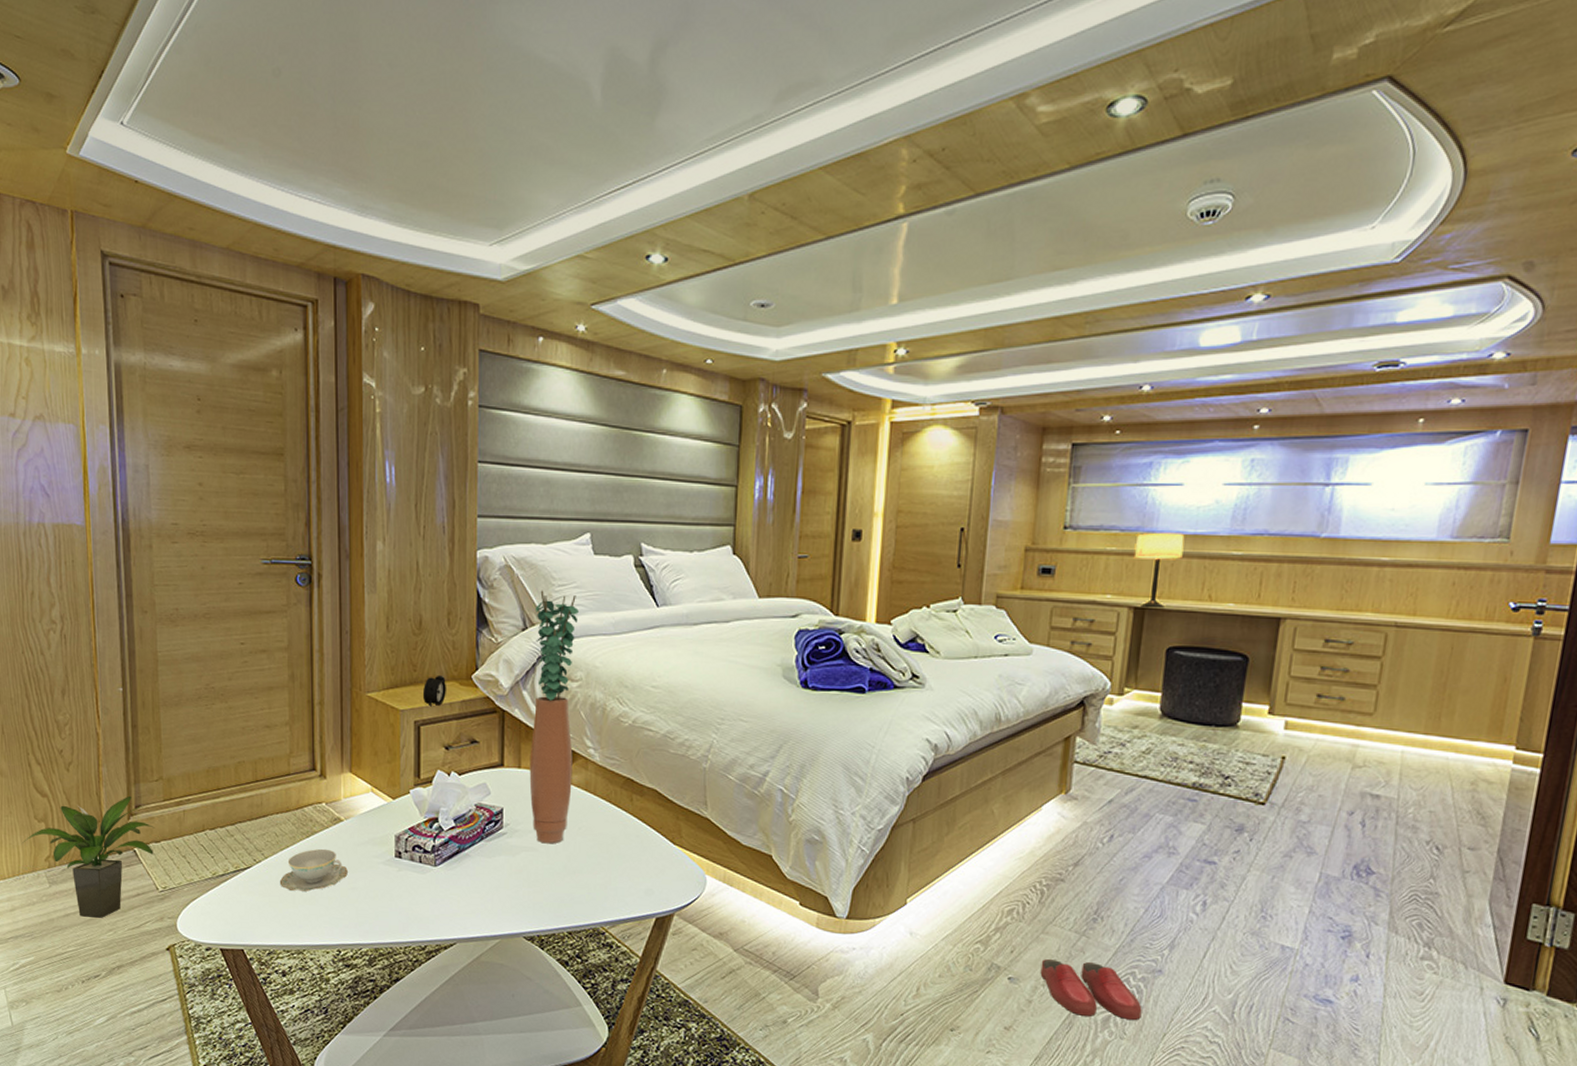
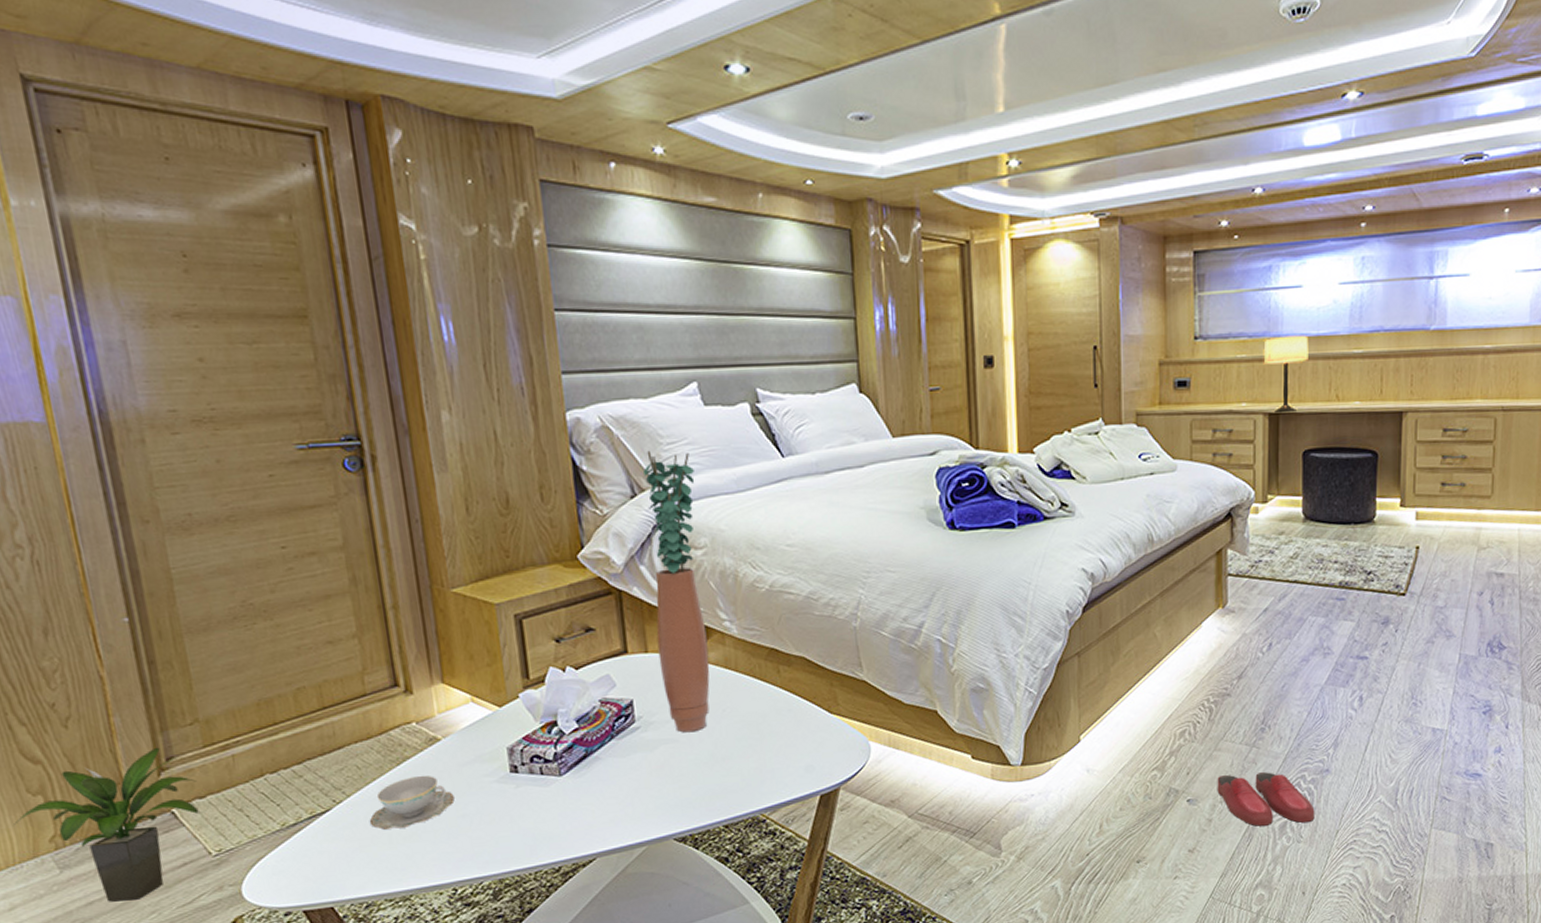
alarm clock: present [422,675,446,705] -> none [520,558,549,595]

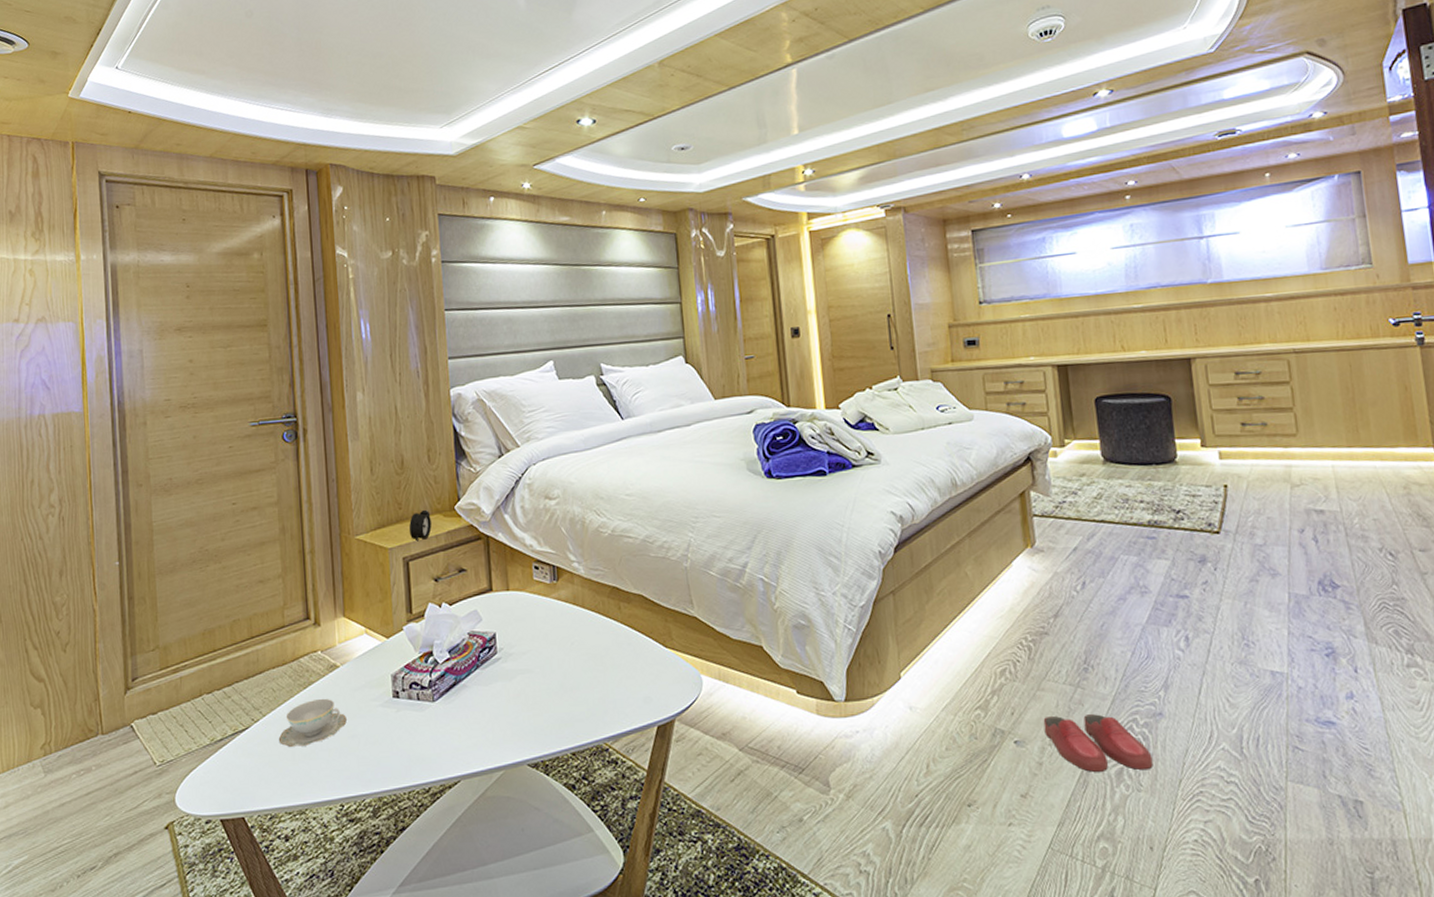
potted plant: present [14,747,199,902] -> none [18,669,152,804]
alarm clock: none [520,558,549,595] -> present [408,509,432,540]
vase: present [642,450,710,733] -> none [508,418,561,664]
table lamp: present [1264,335,1309,414] -> none [1046,294,1090,365]

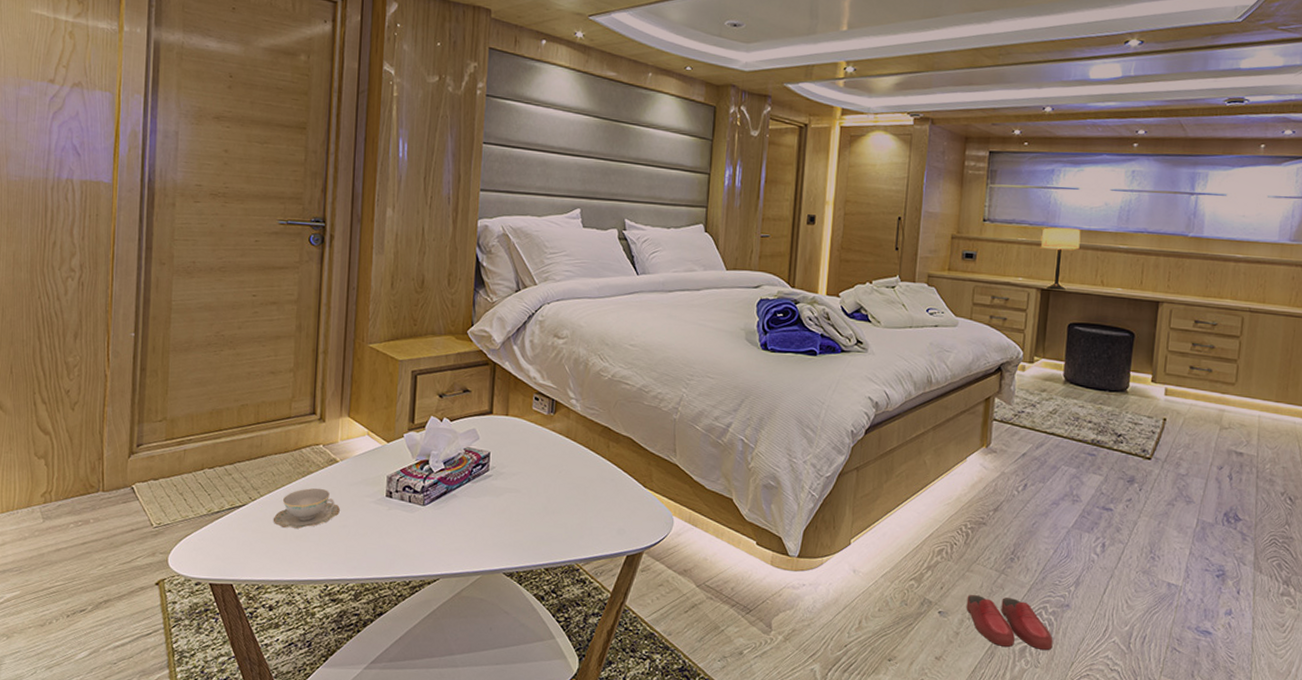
alarm clock: present [408,509,432,540] -> none [421,329,444,357]
table lamp: none [1046,294,1090,365] -> present [1041,227,1081,291]

